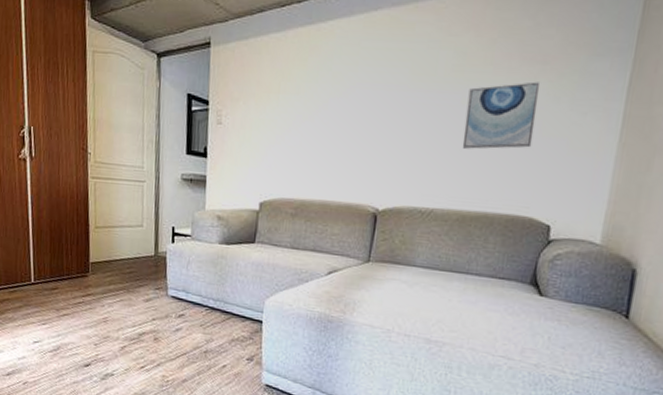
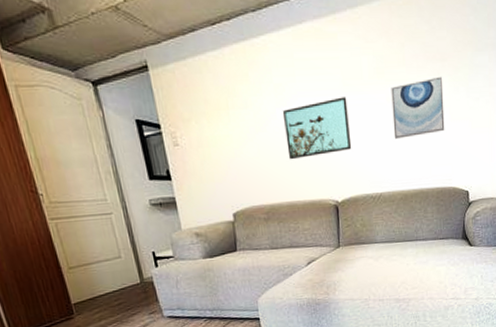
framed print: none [332,93,413,156] -> present [283,97,352,160]

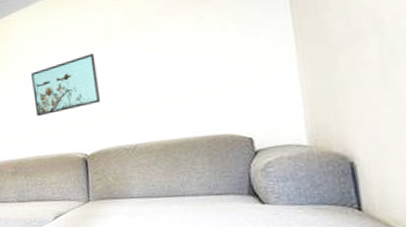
wall art: present [391,76,445,139] -> none [143,18,214,88]

